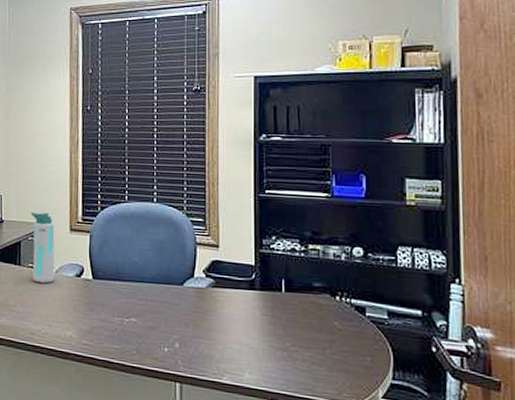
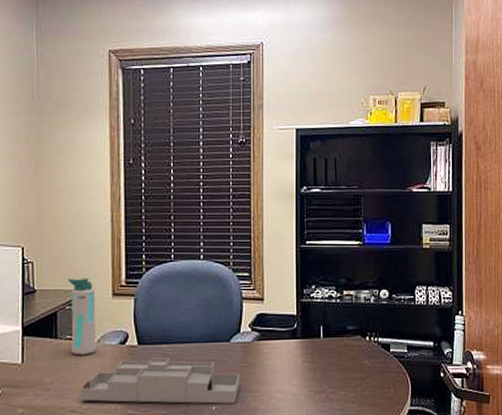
desk organizer: none [39,292,194,348] -> present [80,358,241,404]

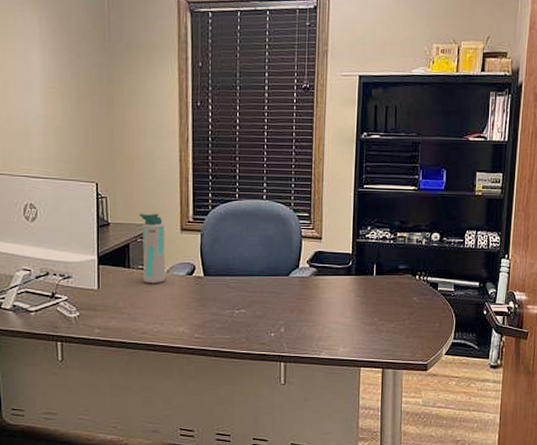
desk organizer: present [80,358,241,404] -> none [151,288,298,331]

